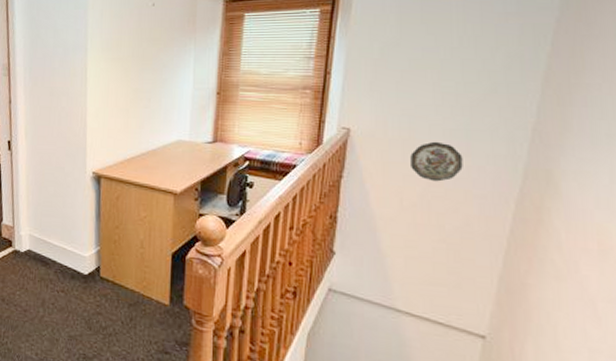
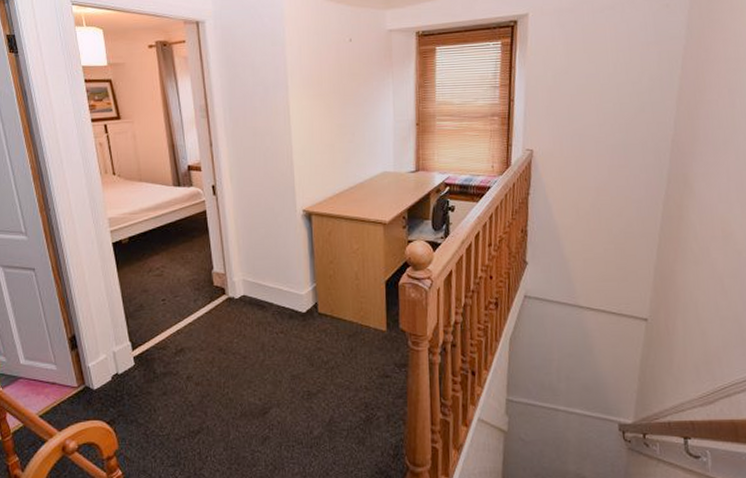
decorative plate: present [410,141,463,182] -> none [582,156,623,191]

